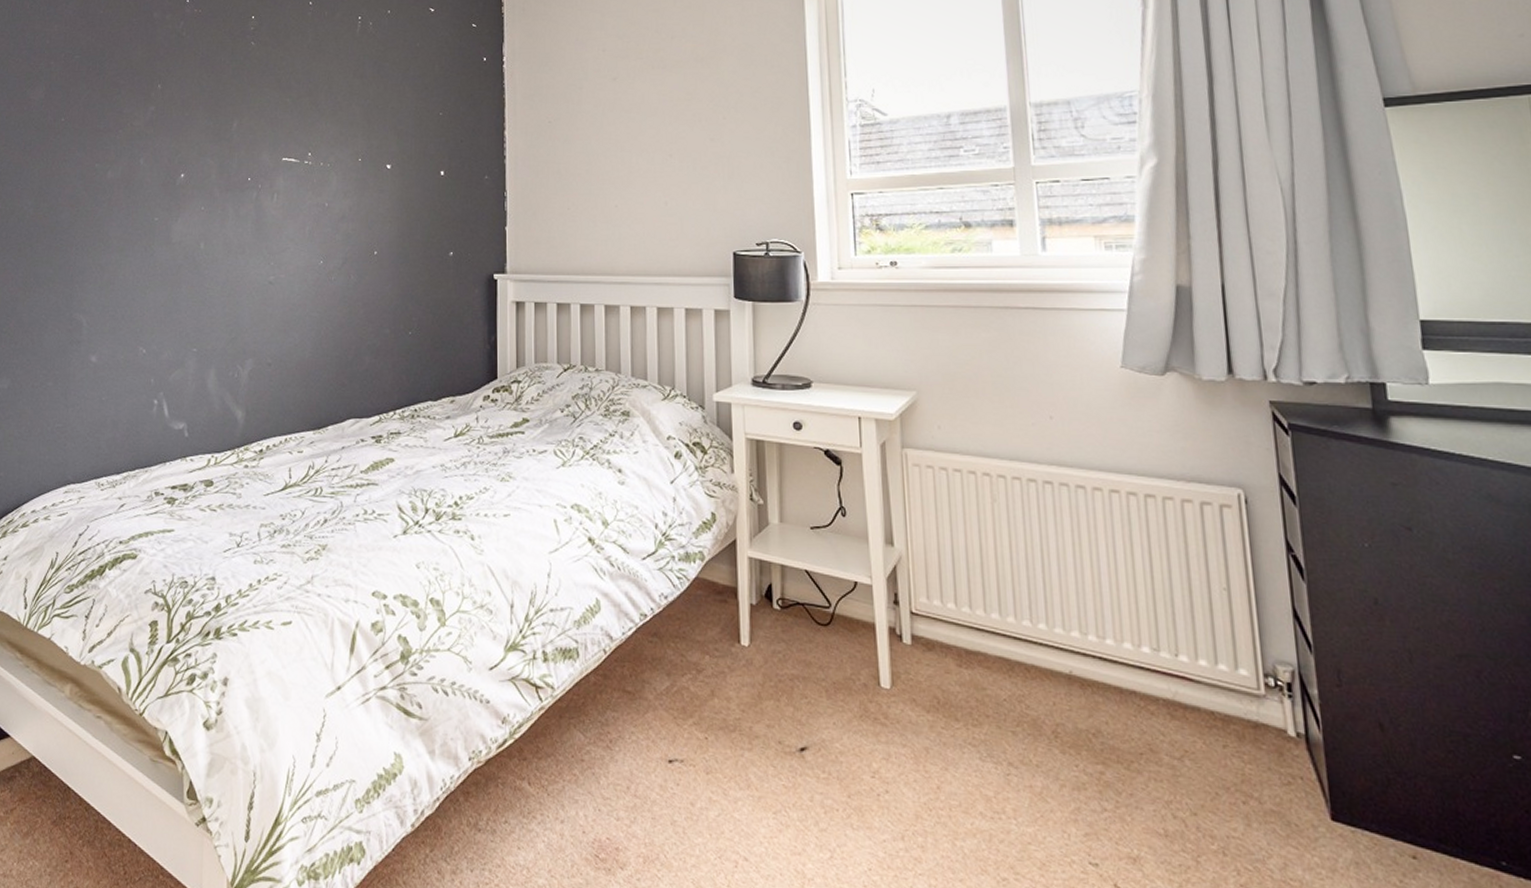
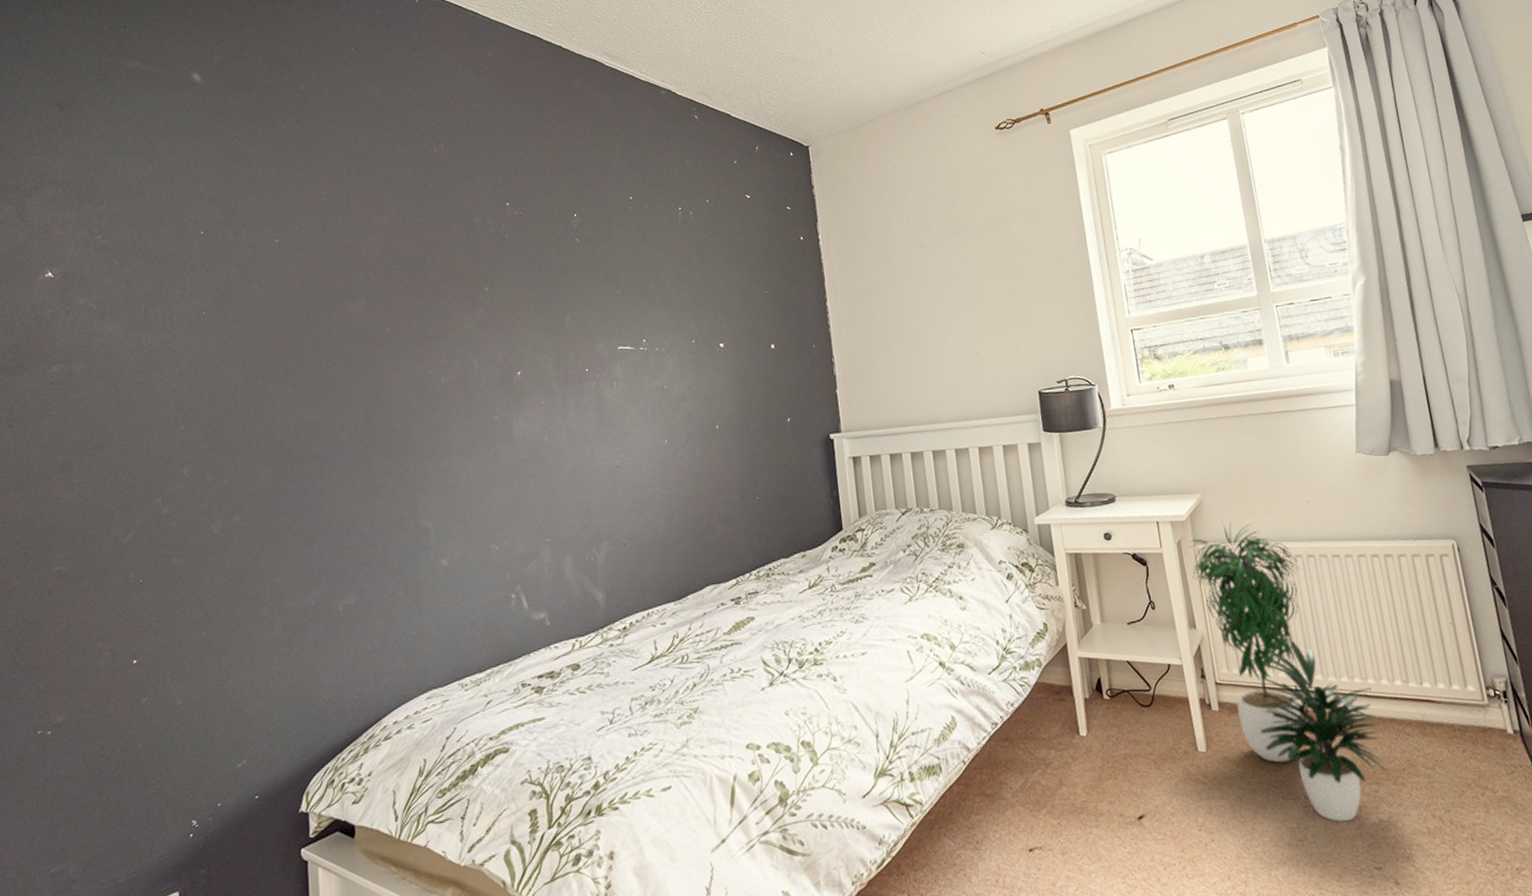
potted plant: none [896,430,1123,802] -> present [1190,523,1391,823]

